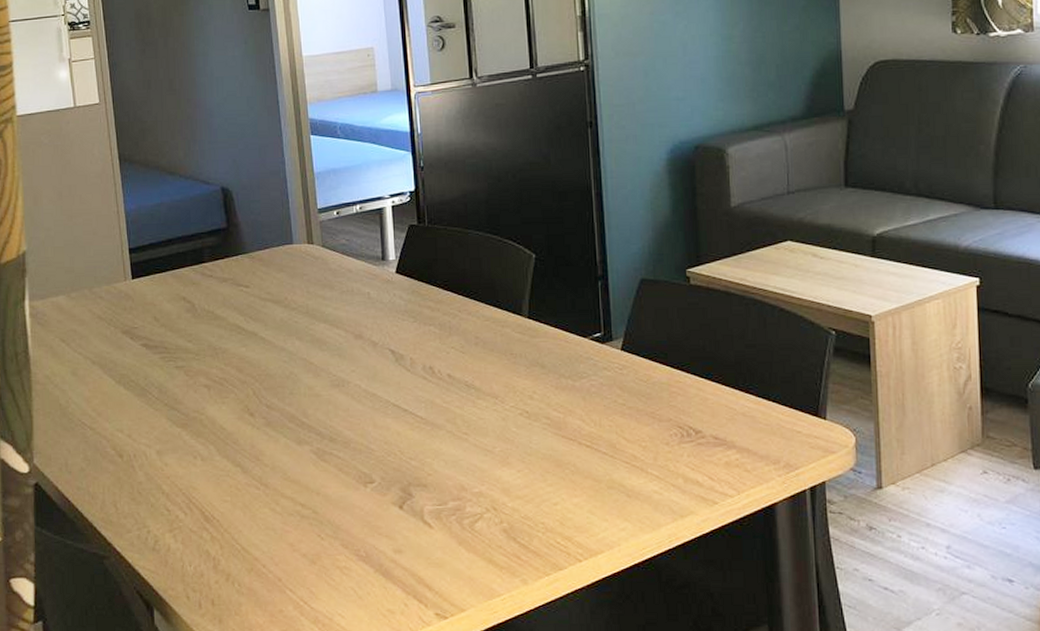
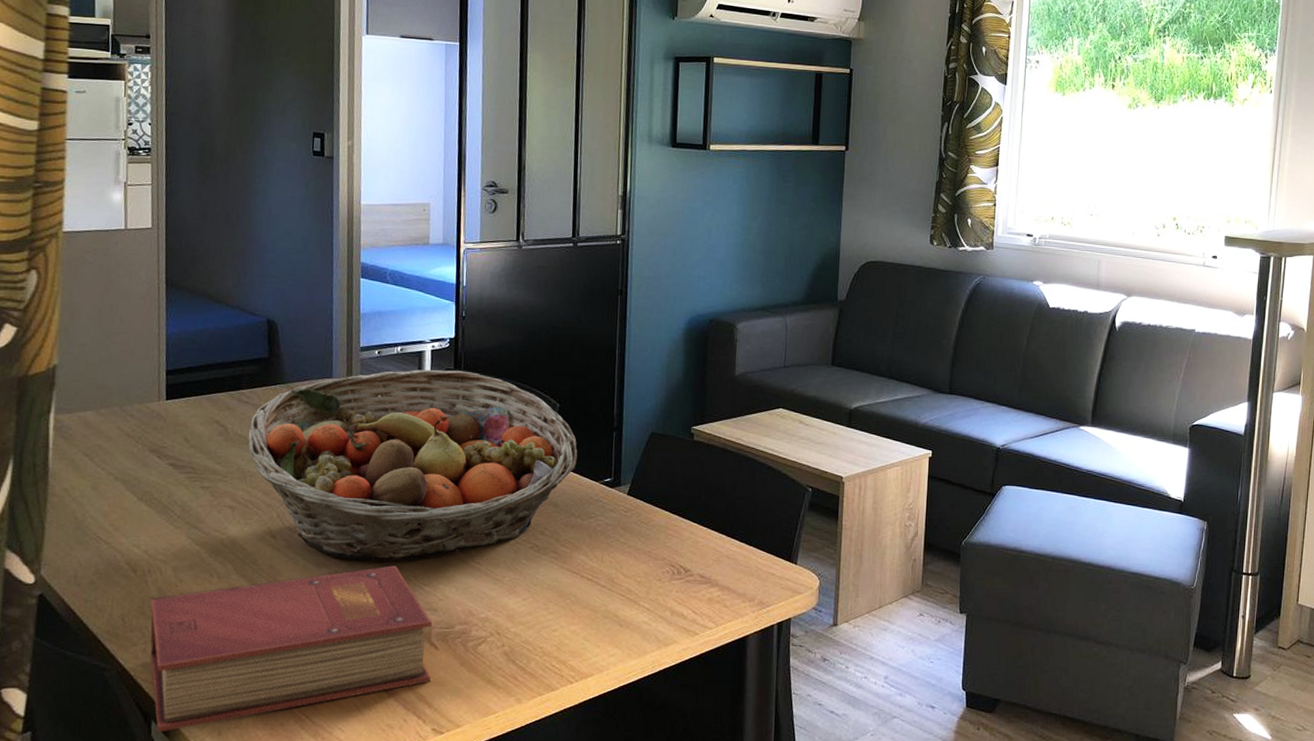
book: none [139,440,428,621] -> present [150,565,432,733]
fruit basket: none [216,225,561,436] -> present [248,369,578,562]

